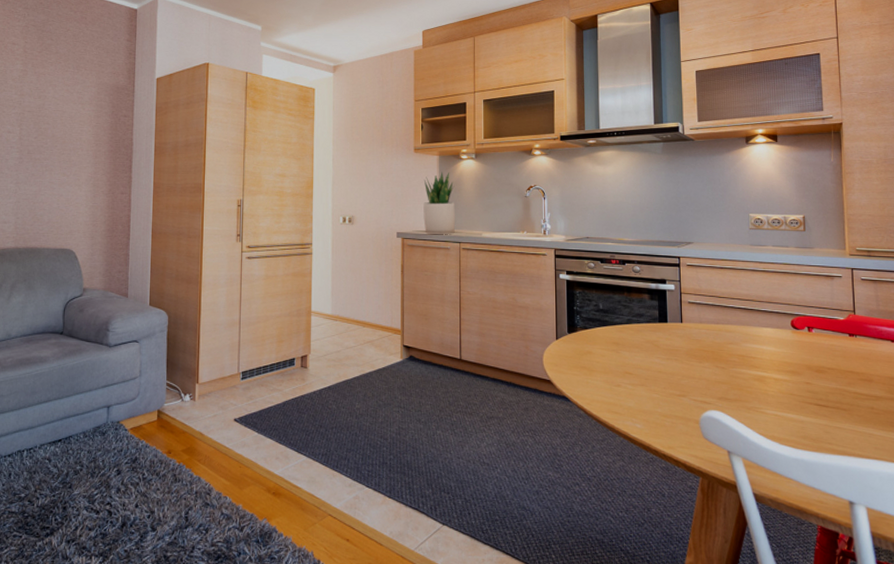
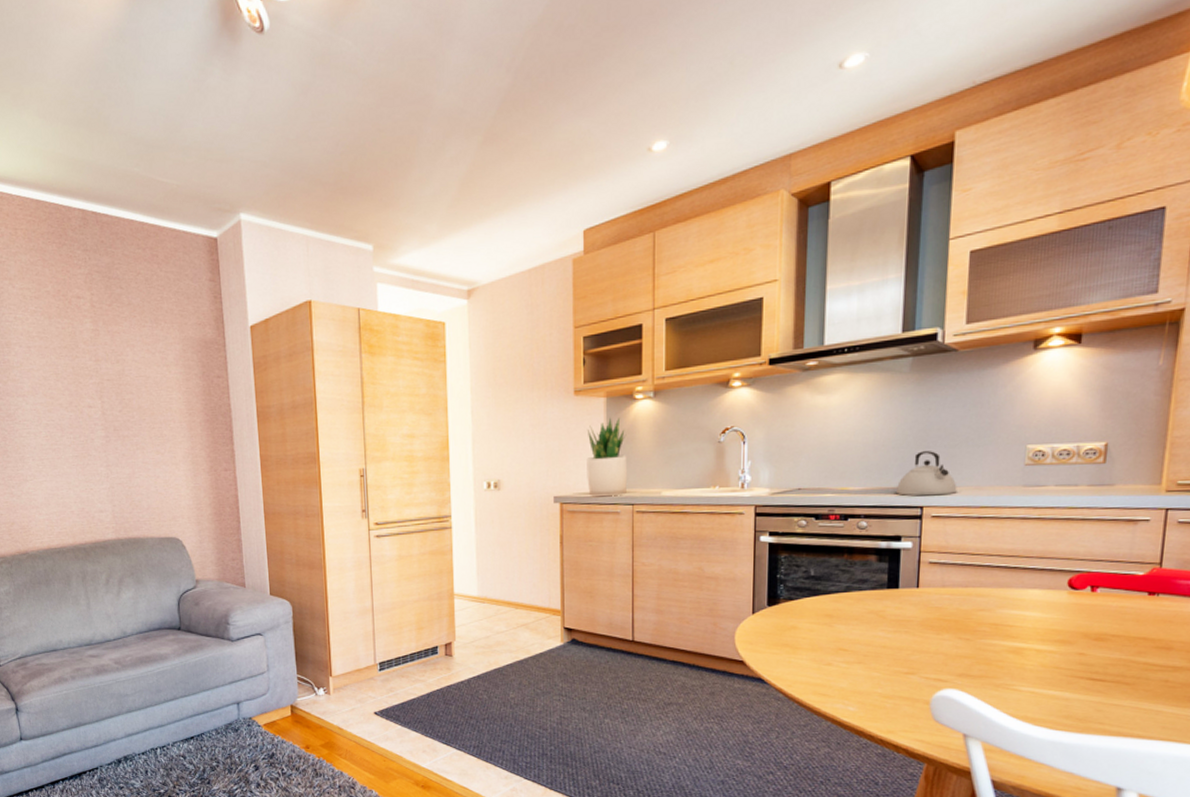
kettle: none [659,214,703,249] -> present [895,451,957,497]

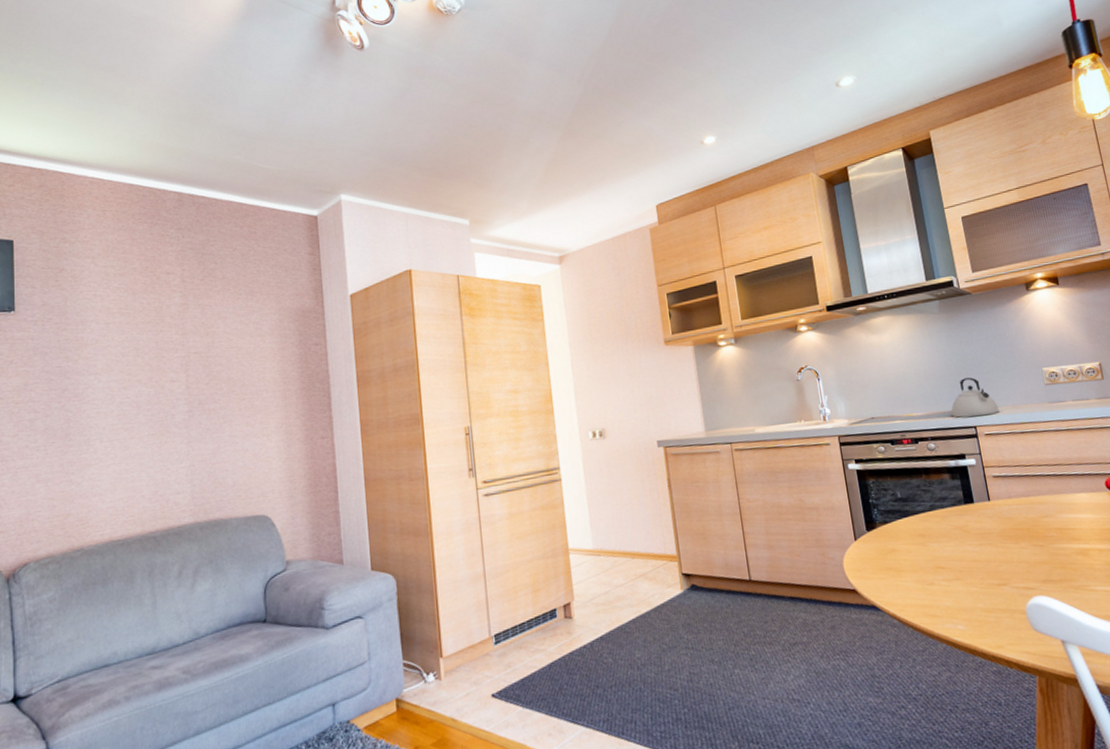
planter: present [587,417,628,497] -> none [681,363,724,439]

